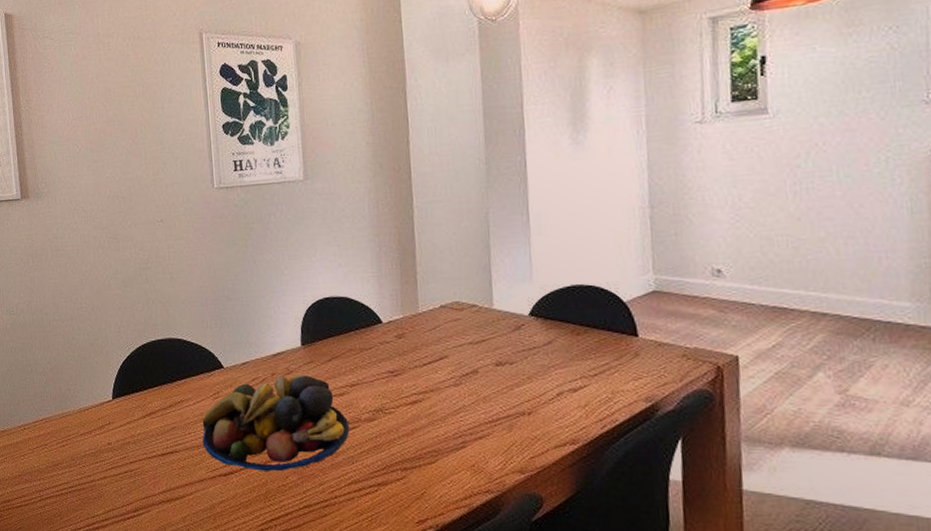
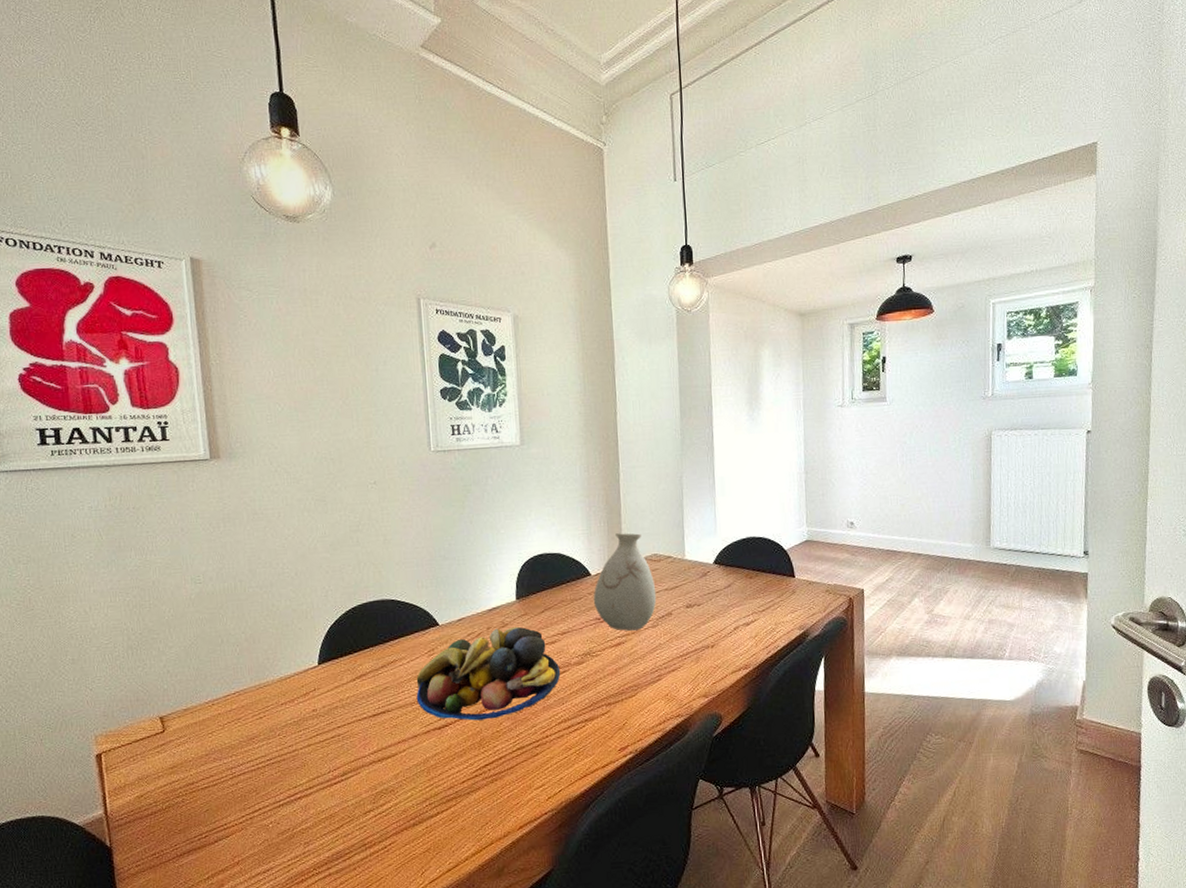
vase: none [385,276,460,388] -> present [593,533,657,631]

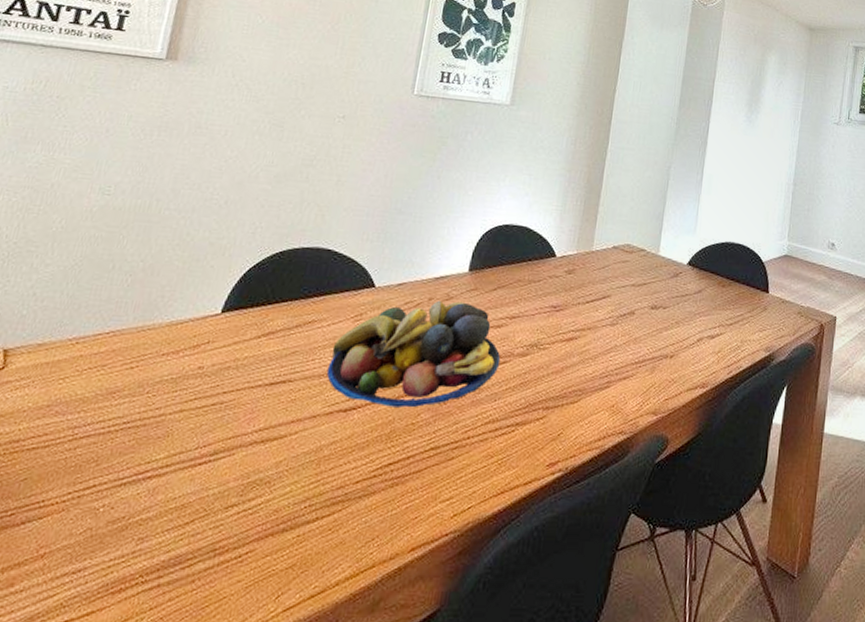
vase: present [593,533,657,631] -> none [552,215,623,326]

